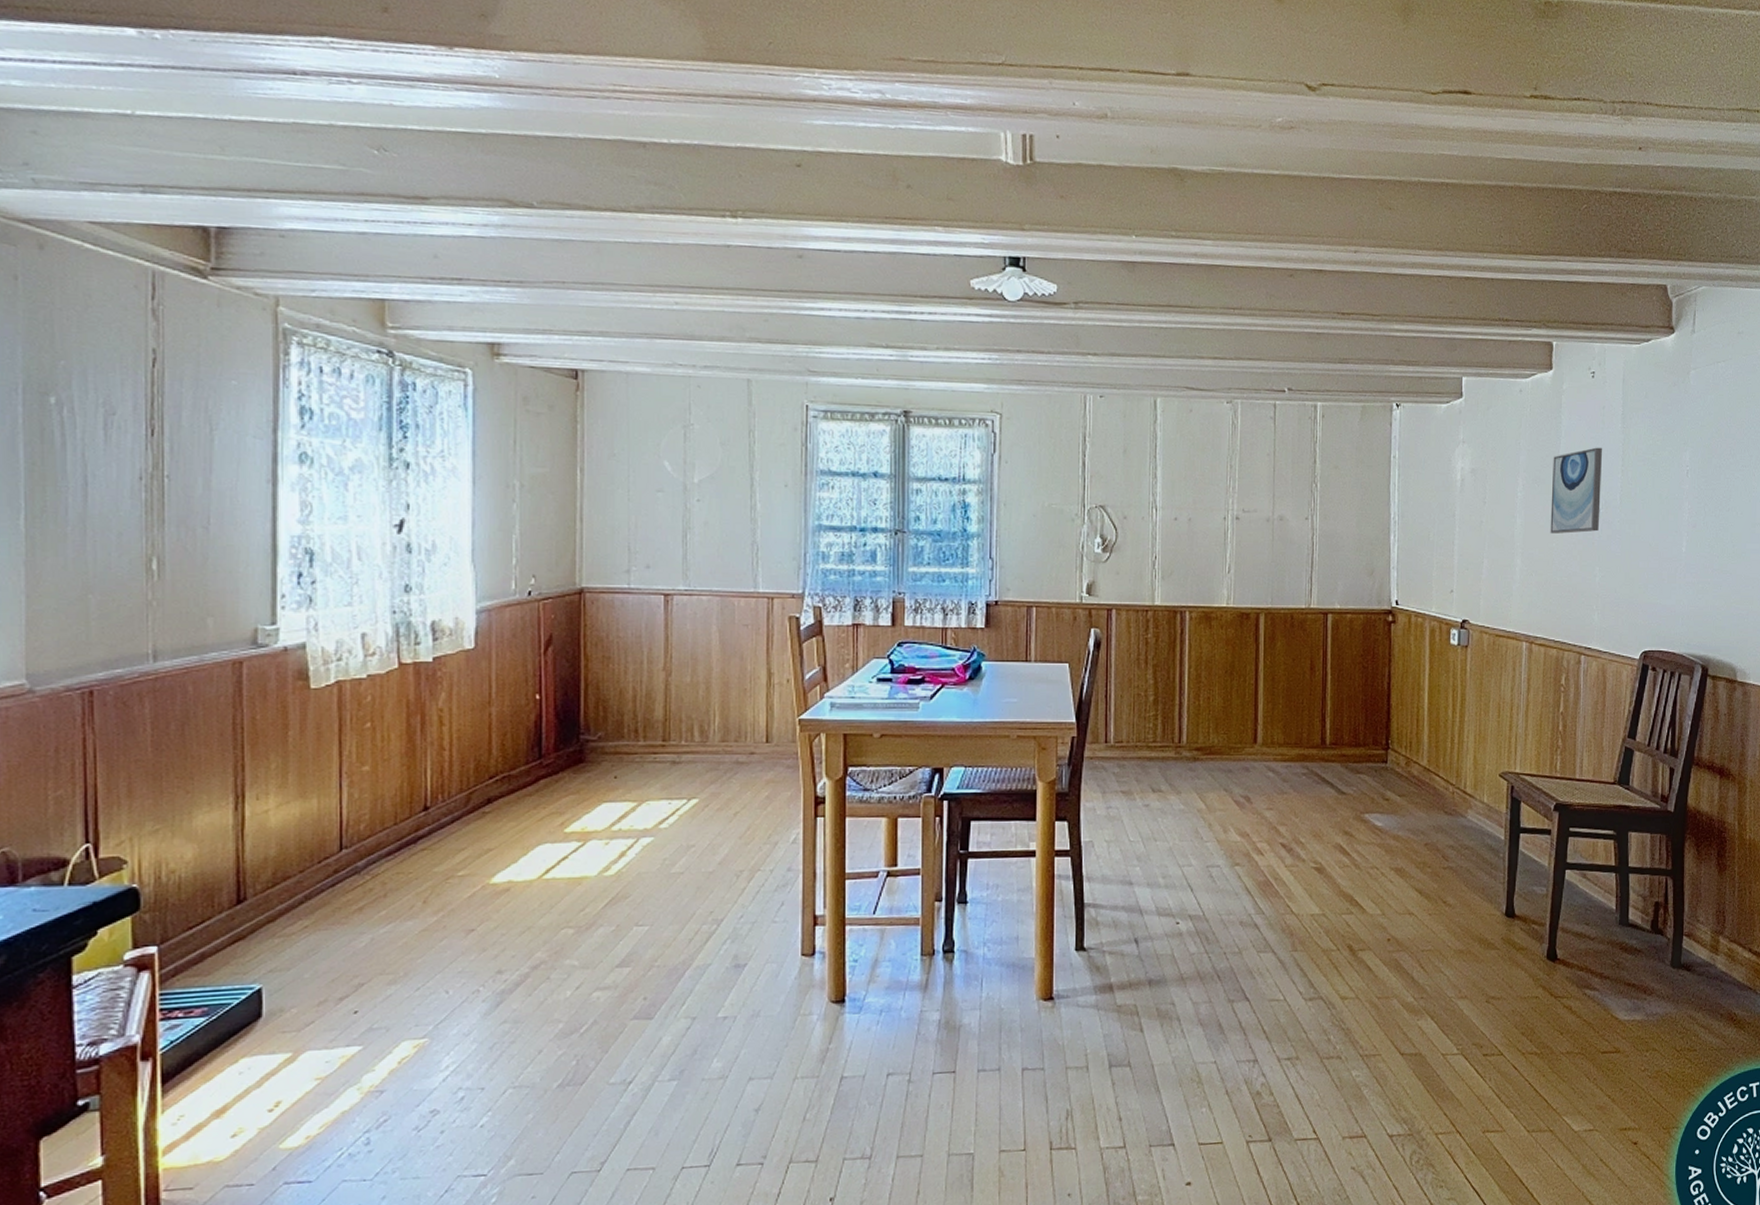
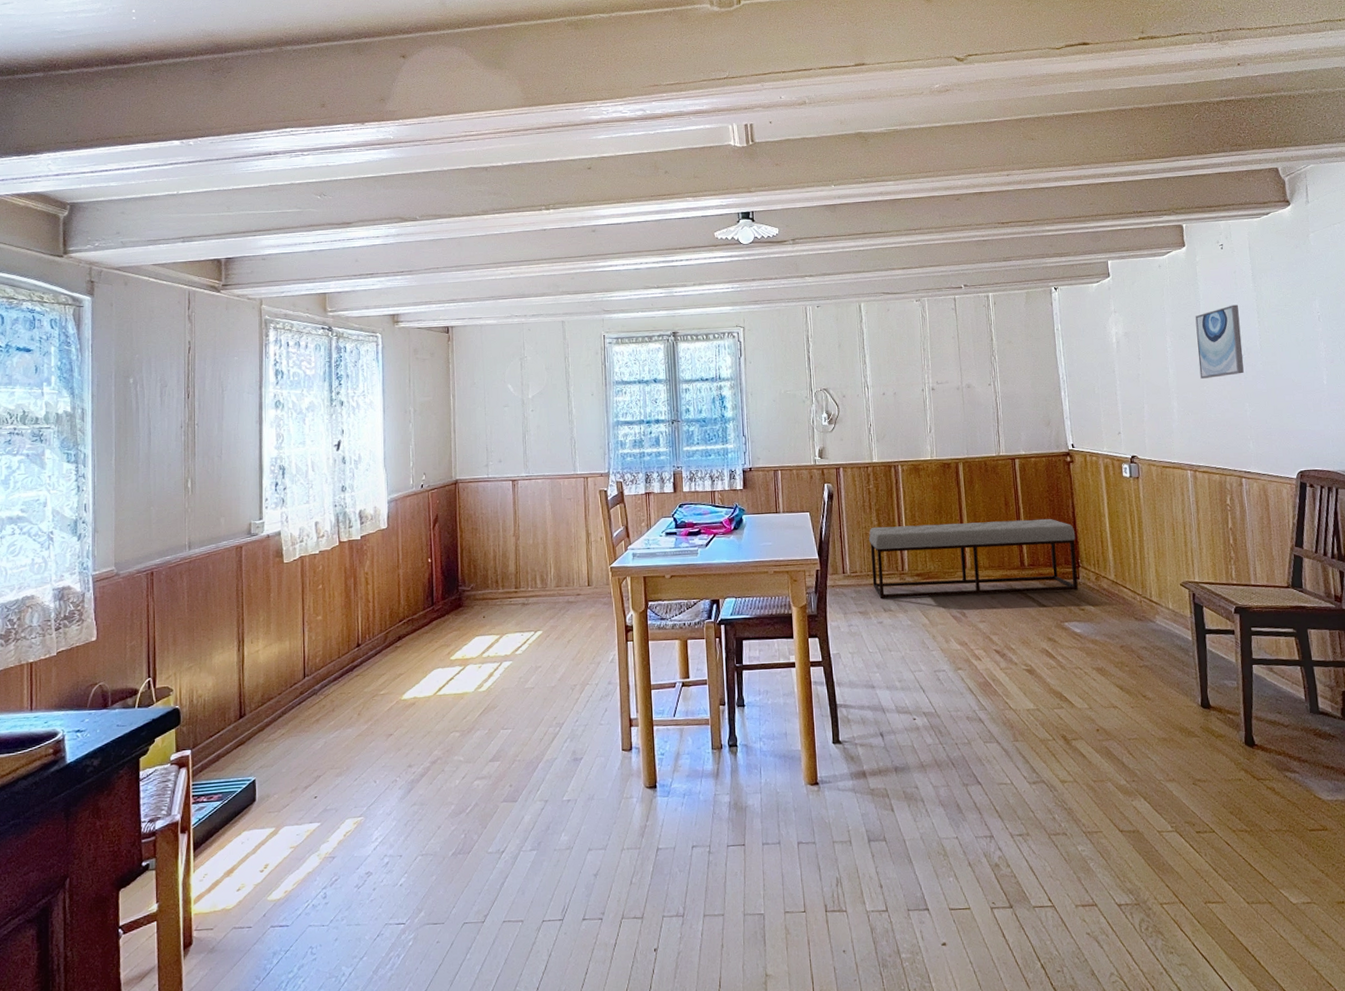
bench: none [1140,686,1389,777] -> present [868,518,1078,599]

